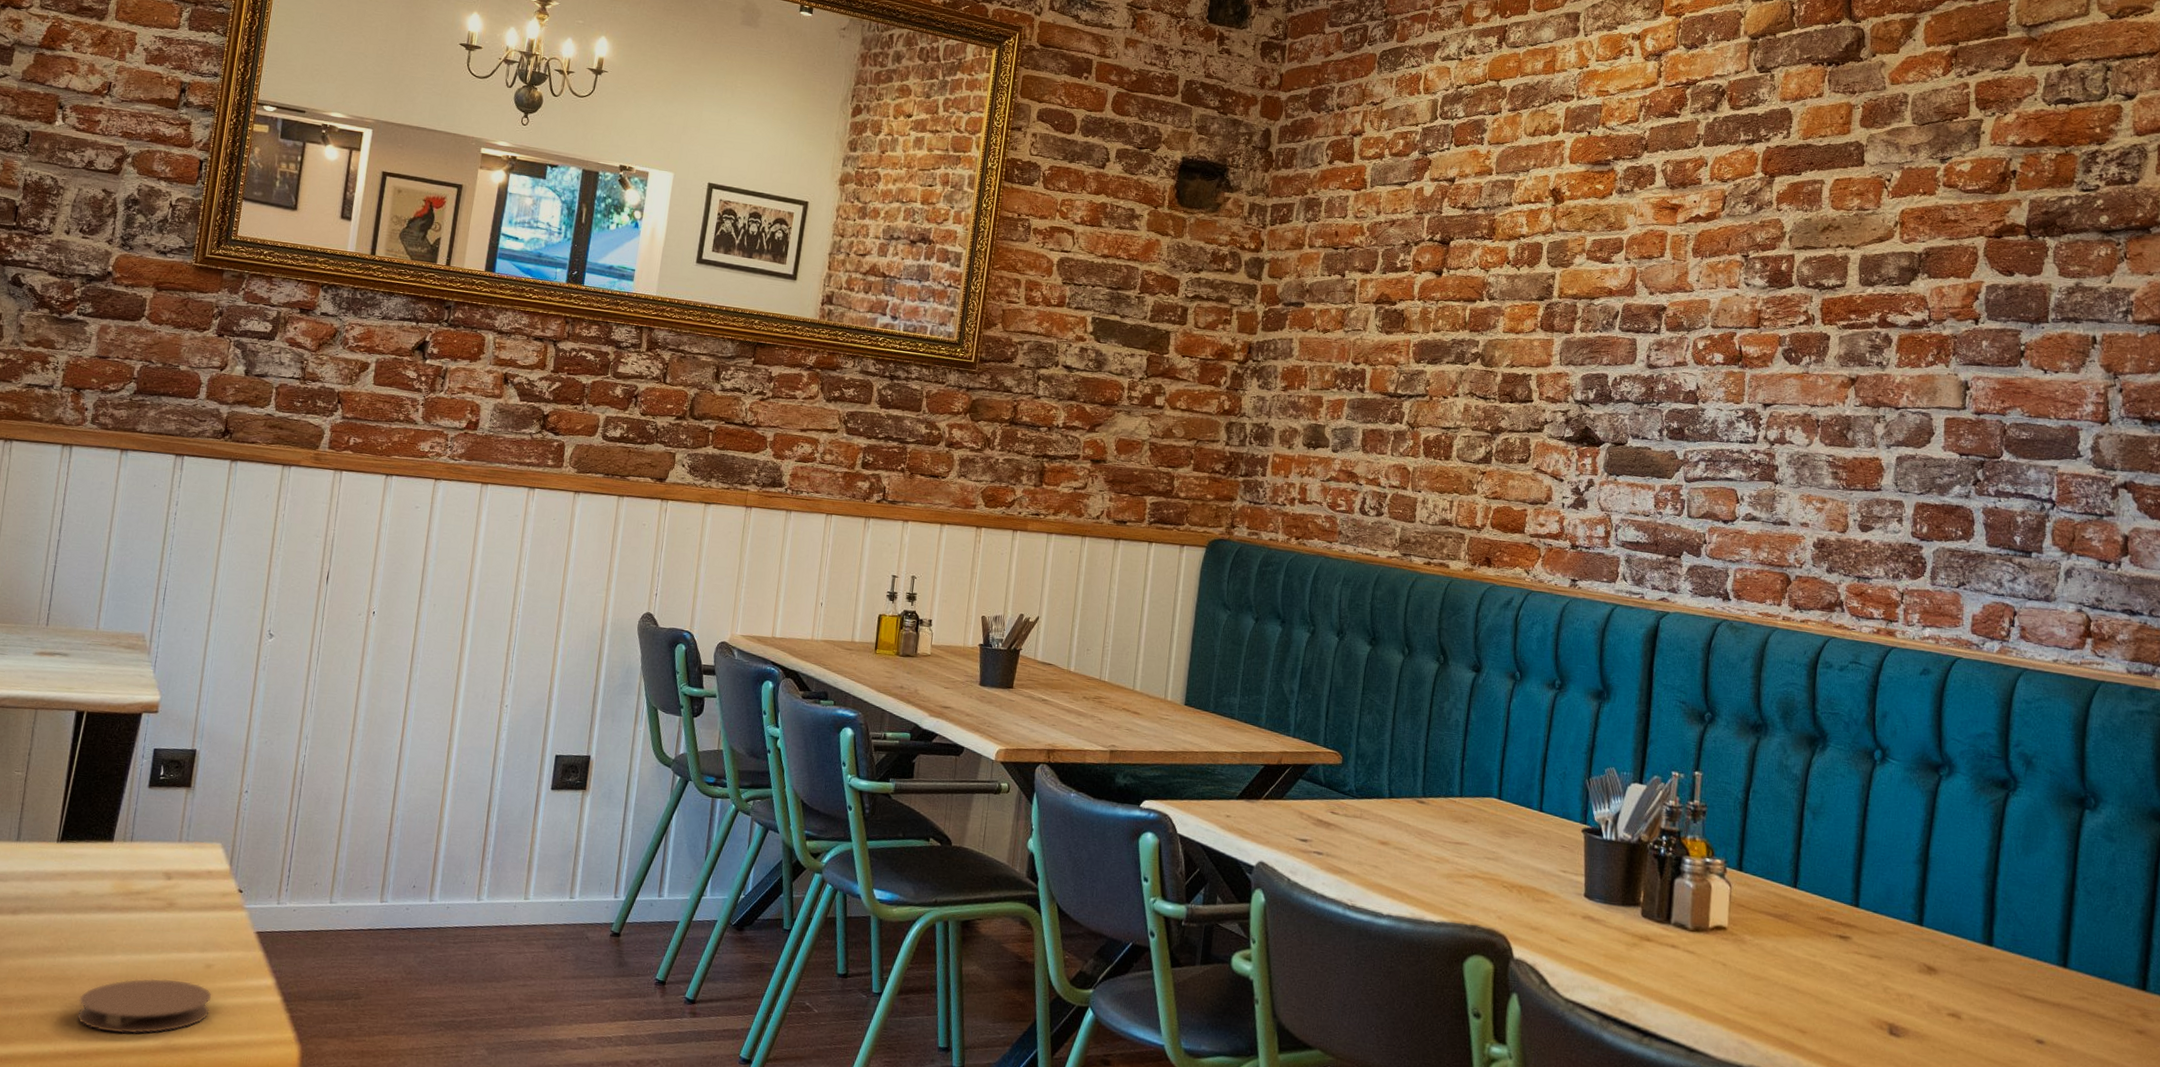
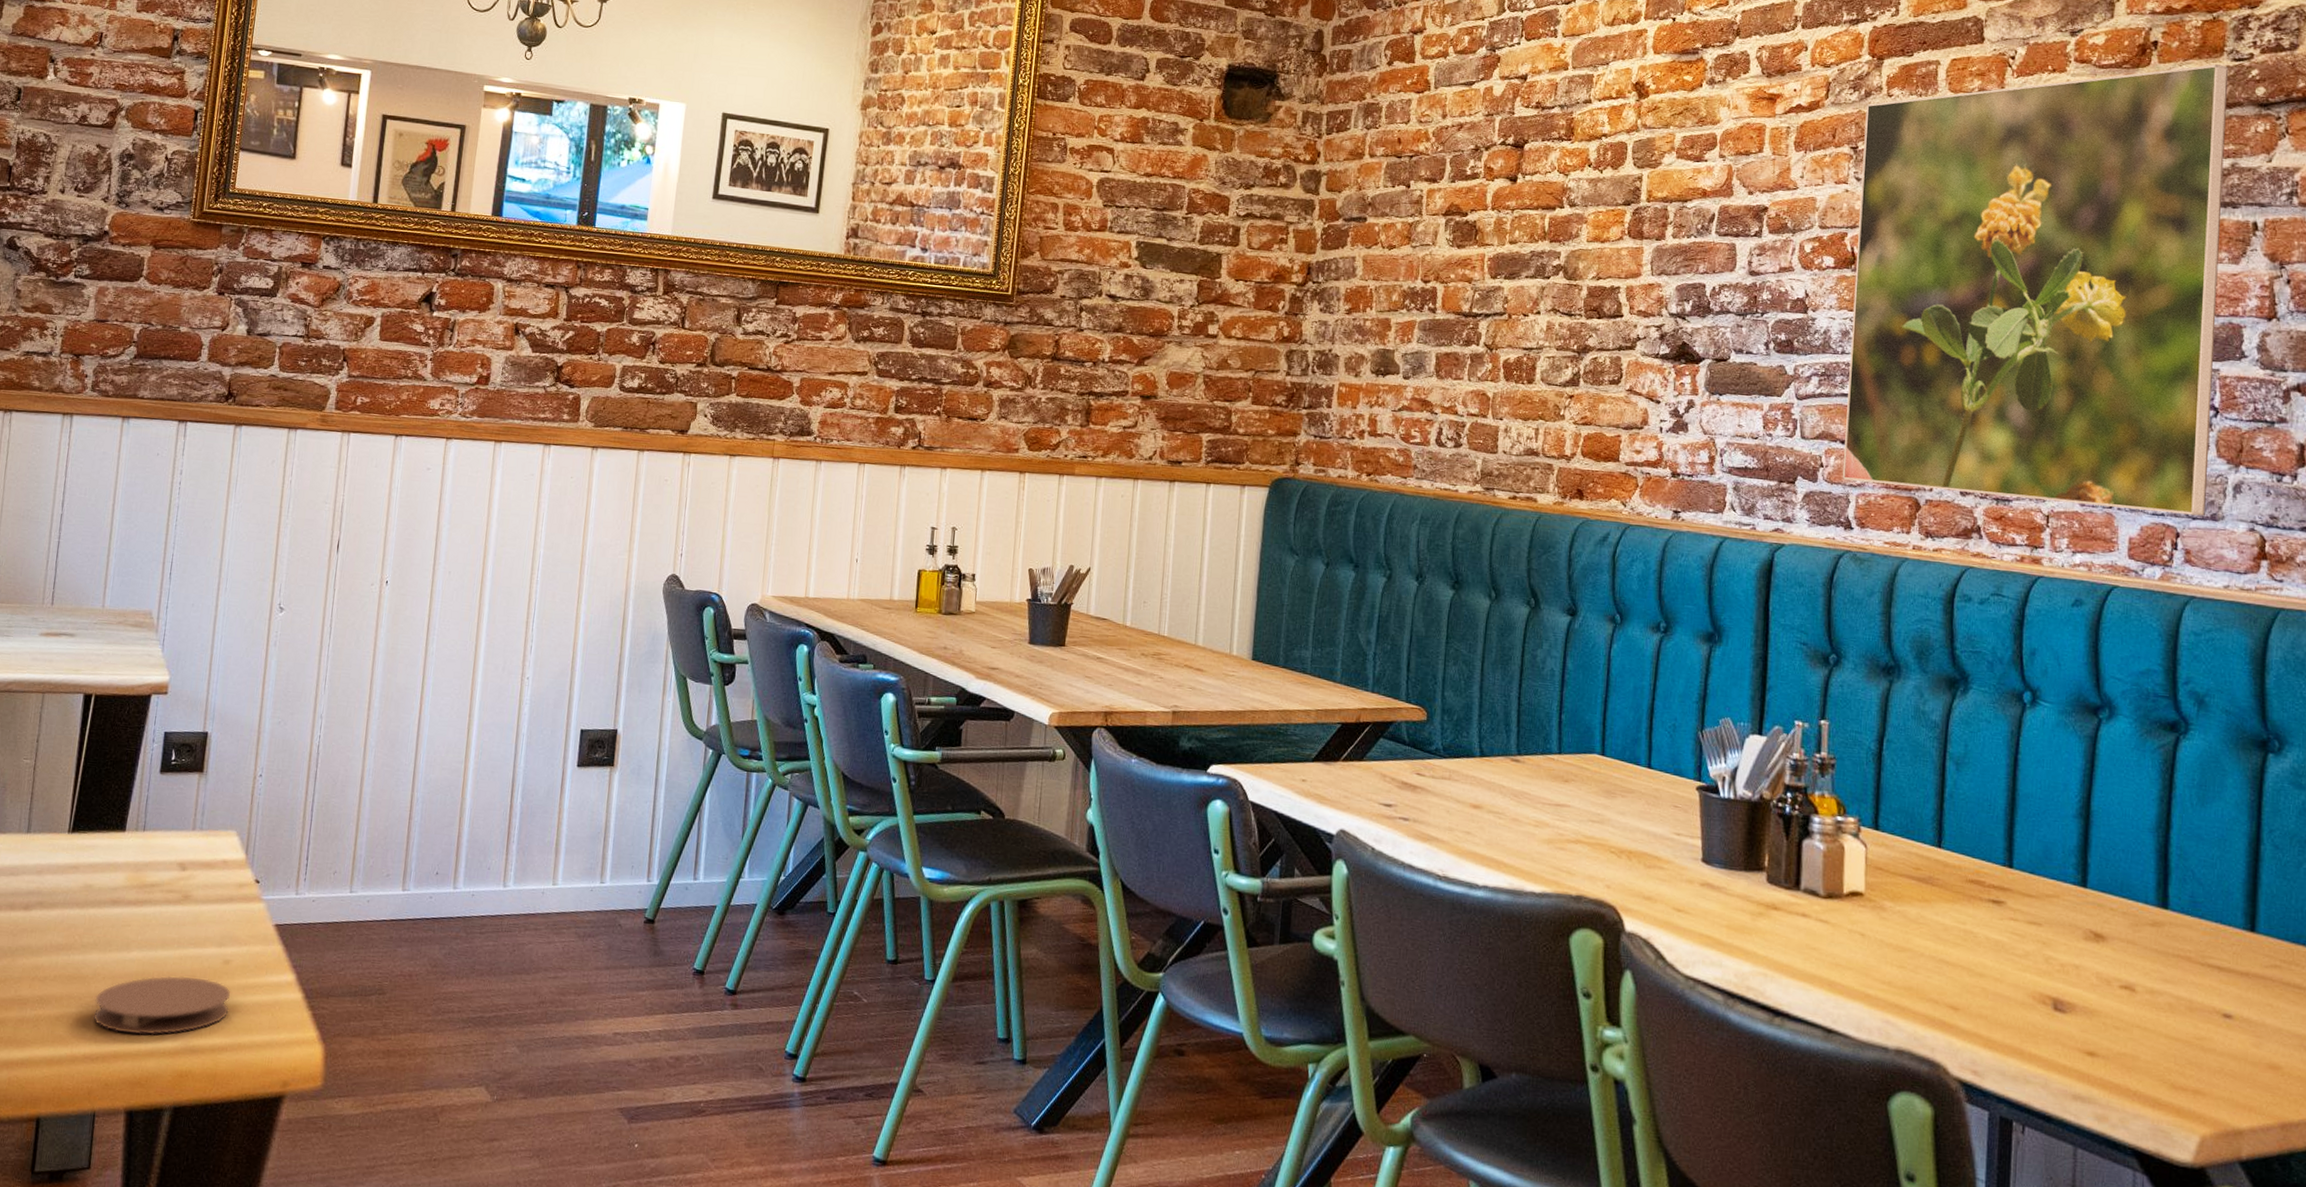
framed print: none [1722,193,2077,597] -> present [1842,64,2229,516]

